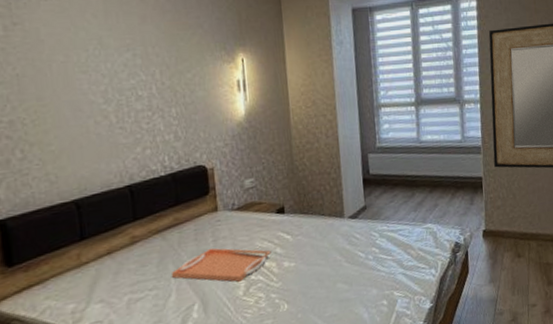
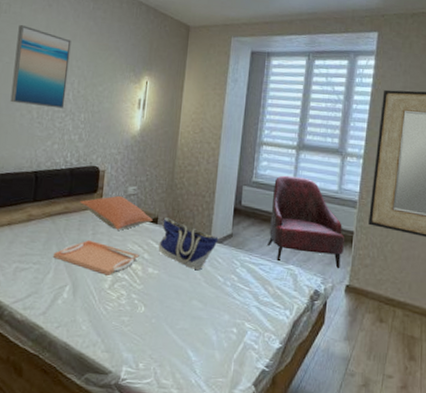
wall art: none [68,12,149,110] -> present [10,24,72,109]
pillow: none [190,192,279,231] -> present [79,195,153,230]
tote bag: none [289,204,353,253] -> present [158,217,219,271]
armchair: none [399,133,476,223] -> present [267,175,345,269]

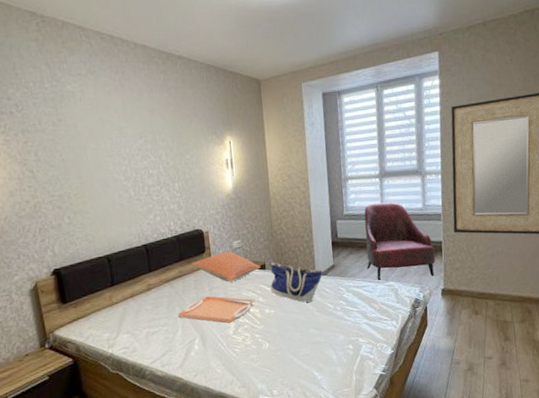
wall art: present [10,24,72,109] -> none [97,109,158,186]

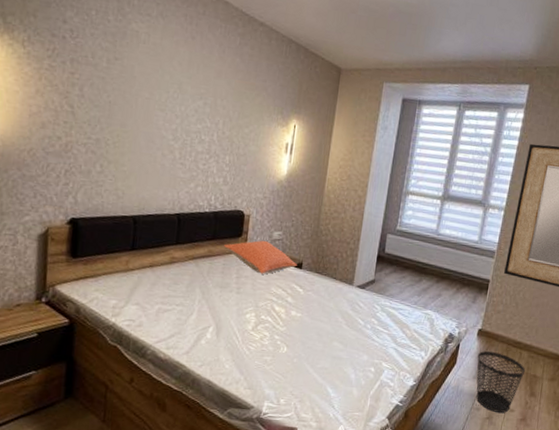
serving tray: present [178,295,255,323] -> none [197,283,283,318]
tote bag: present [269,262,323,303] -> none [301,263,361,314]
armchair: present [364,201,436,281] -> none [408,224,481,315]
wastebasket: none [446,307,495,363] -> present [476,351,525,413]

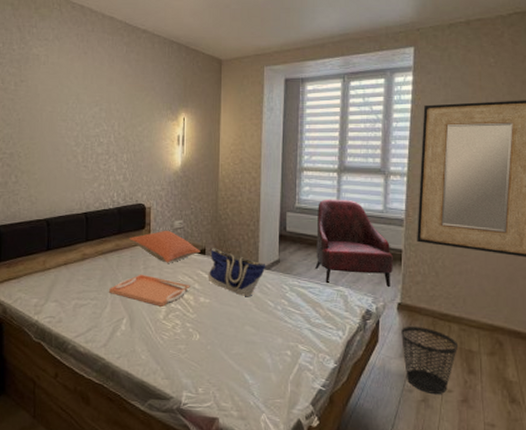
serving tray: none [197,283,283,318] -> present [109,274,190,307]
tote bag: none [301,263,361,314] -> present [208,248,266,297]
armchair: none [408,224,481,315] -> present [315,199,394,288]

